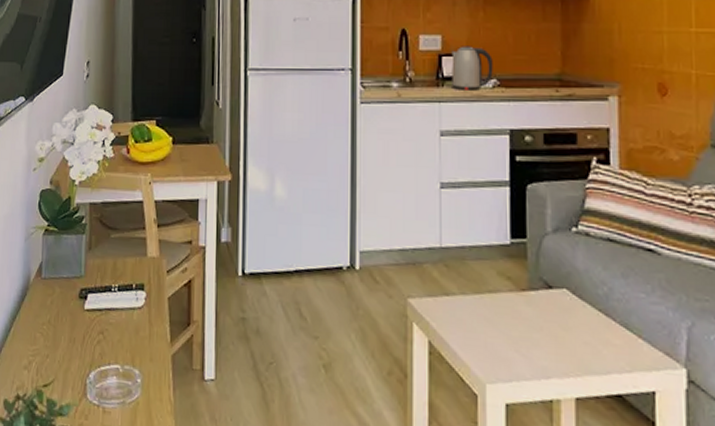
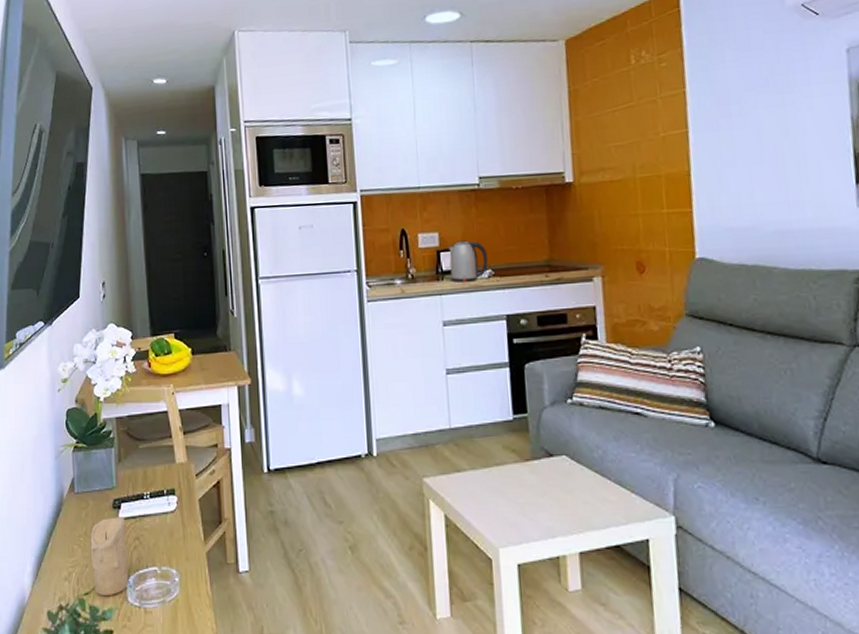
candle: none [52,307,91,391] -> present [90,517,128,597]

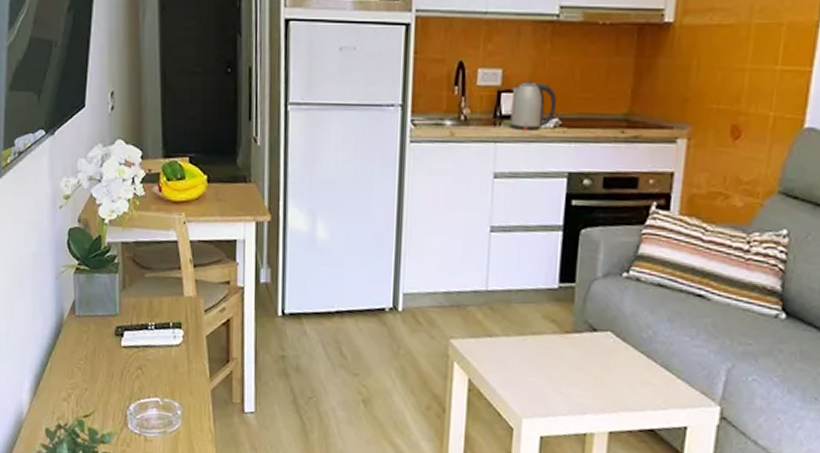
candle: present [90,517,128,597] -> none [91,344,128,421]

